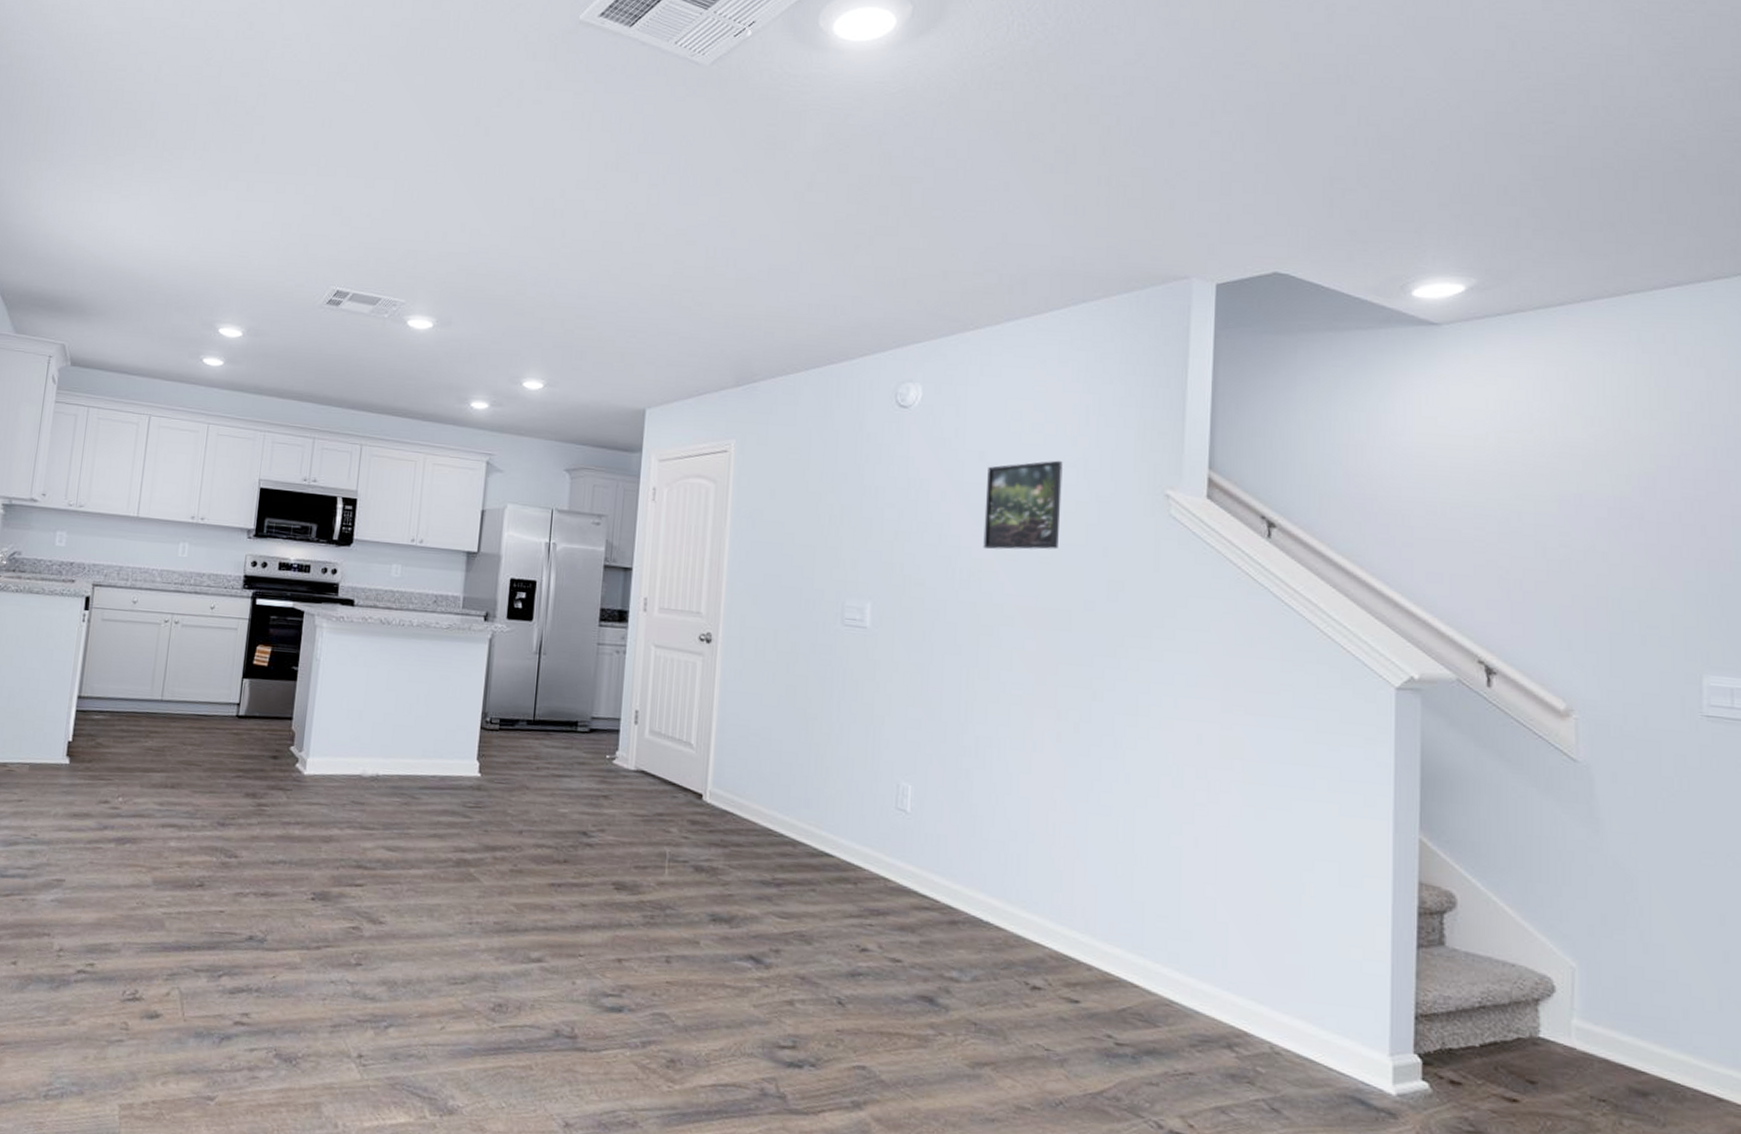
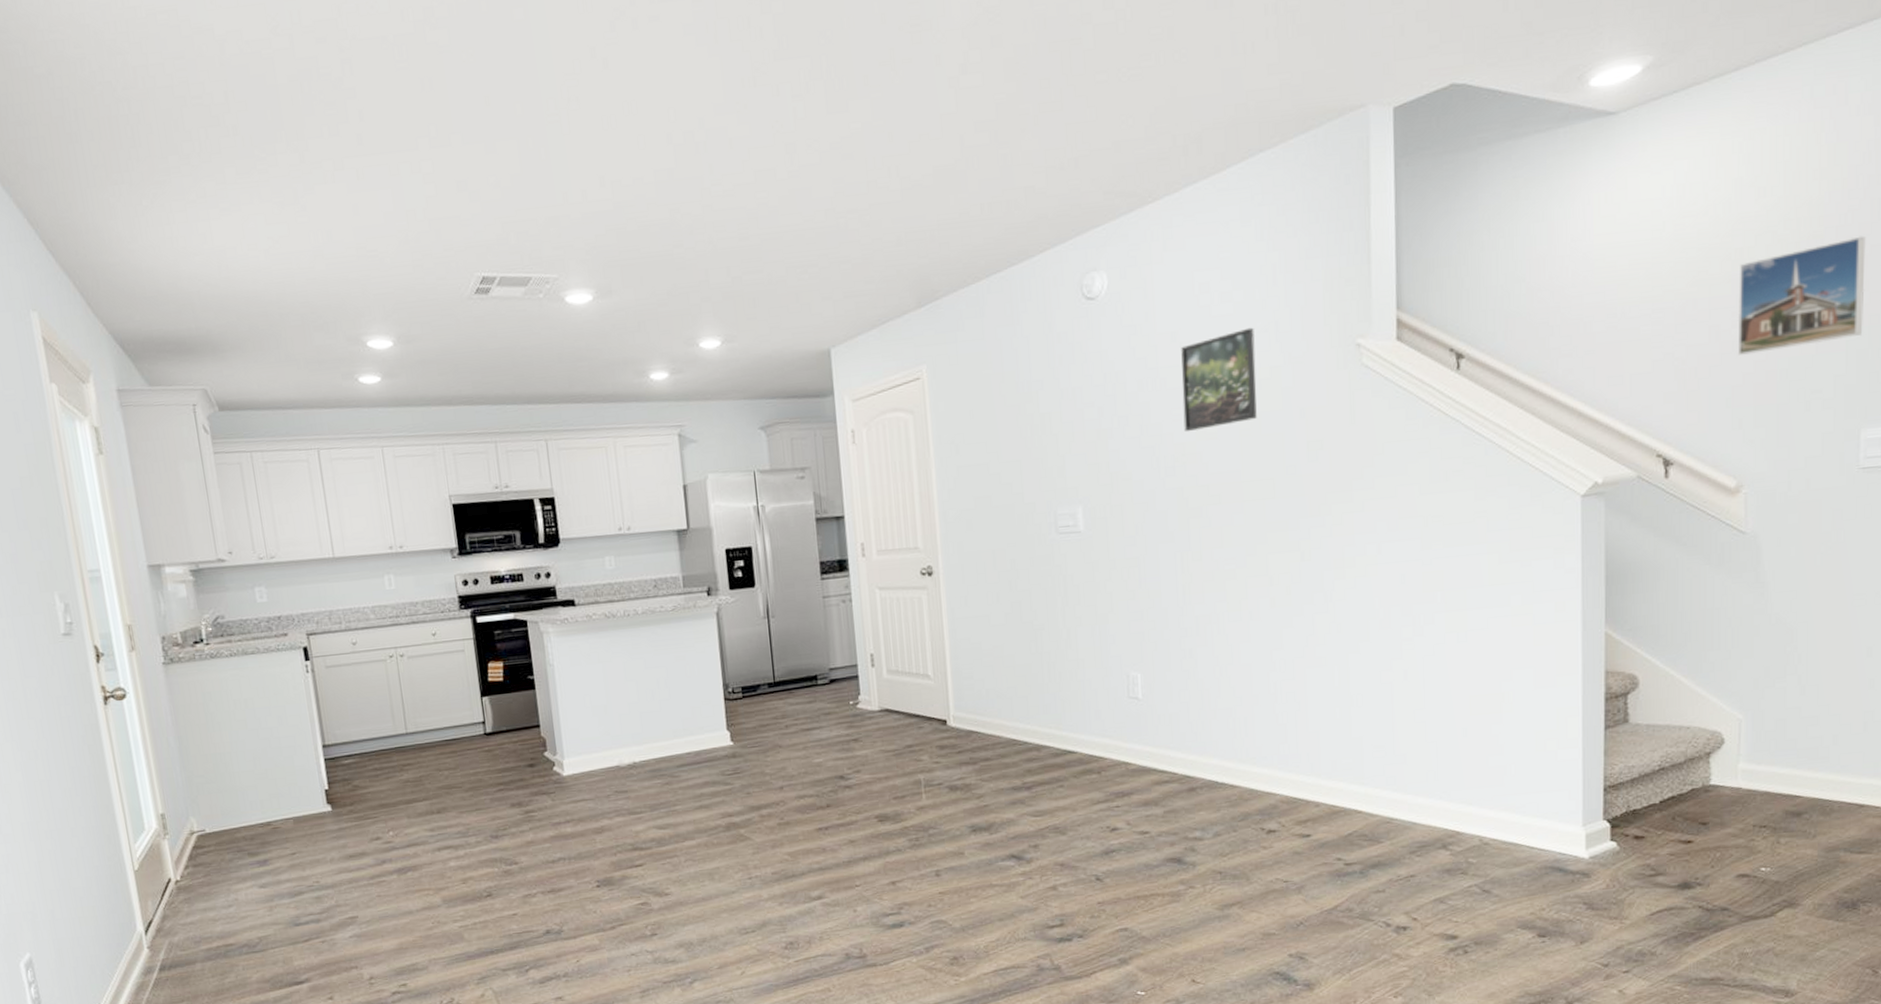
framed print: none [1565,480,1702,579] -> present [1737,236,1866,355]

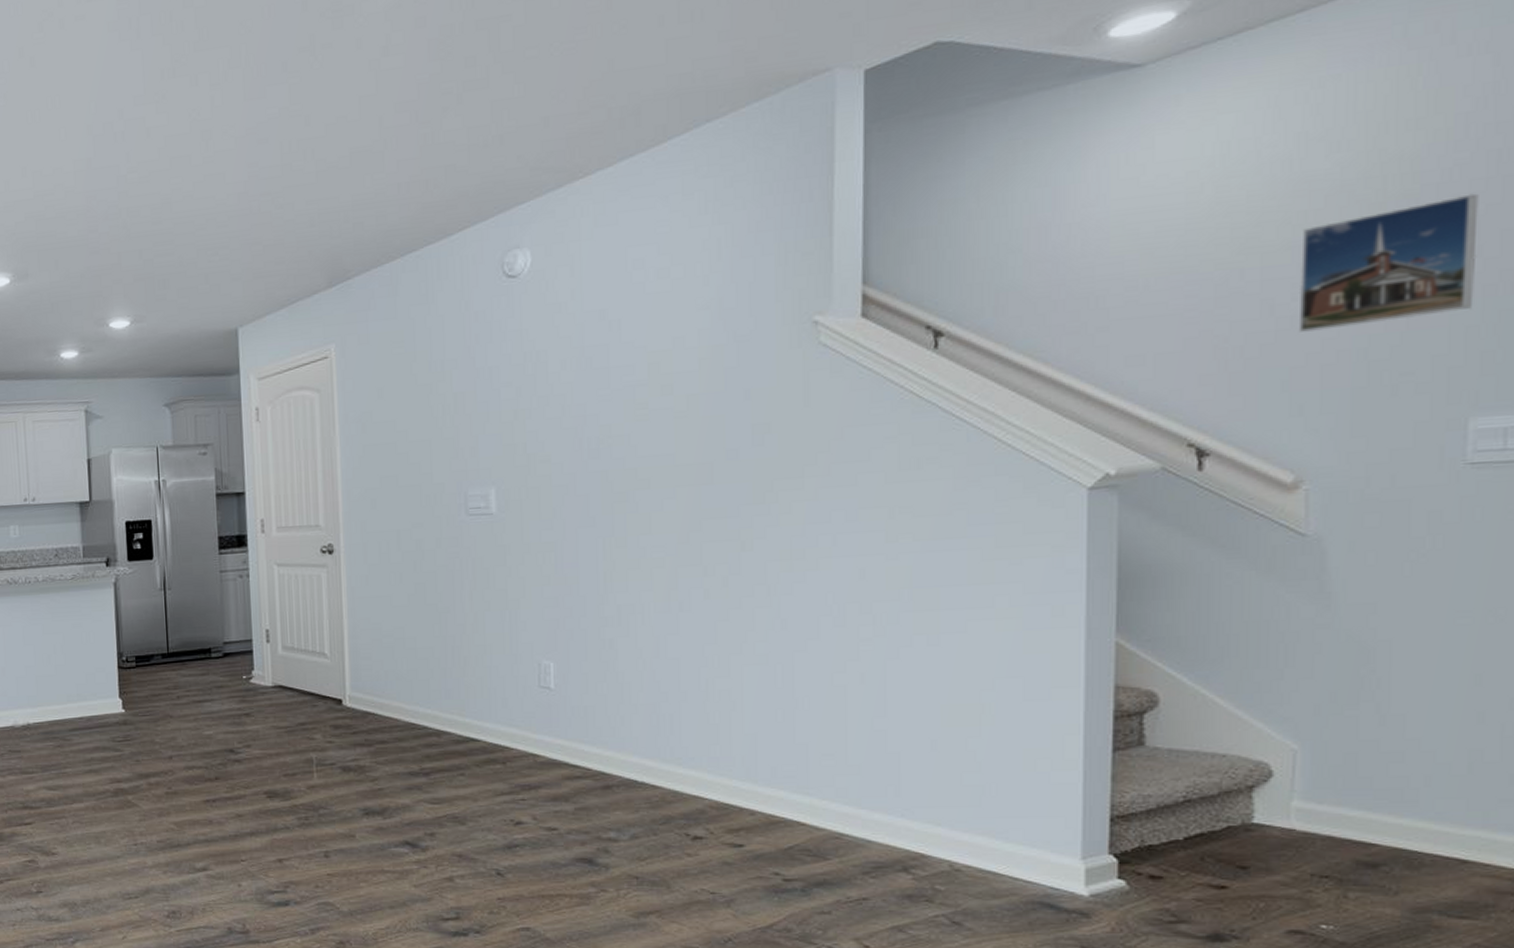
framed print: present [1181,327,1257,432] -> none [610,304,695,413]

